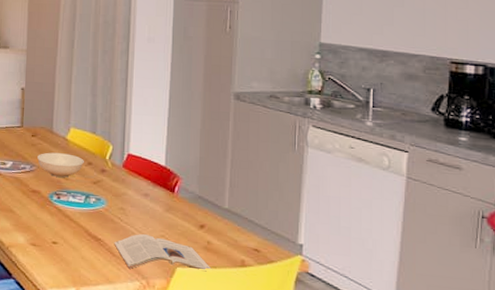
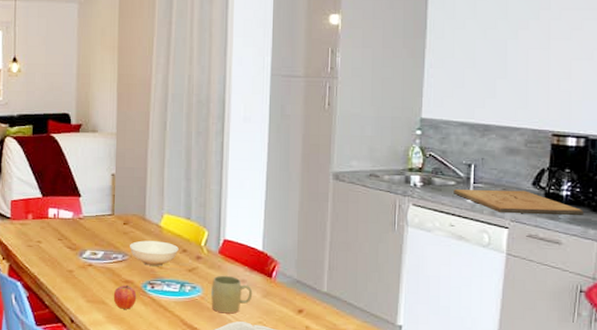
fruit: none [20,194,43,218] -> present [113,284,137,309]
mug: none [115,188,156,227] -> present [211,275,253,314]
cutting board: none [353,112,484,142] -> present [453,189,584,215]

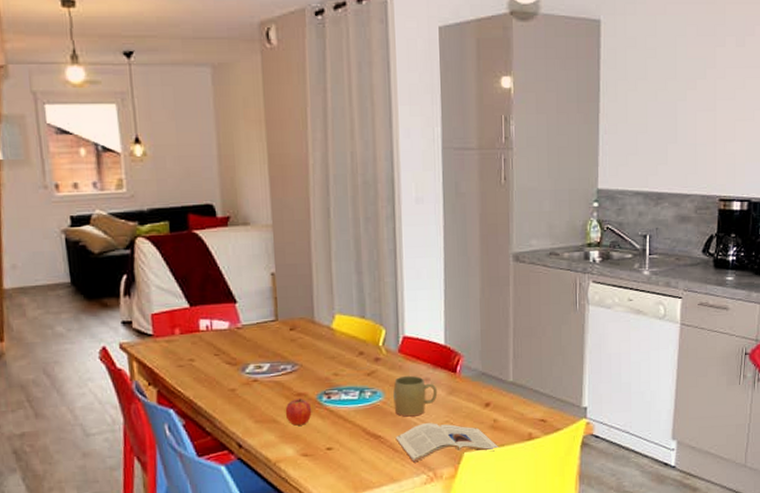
bowl: present [130,240,179,266] -> none [299,345,355,374]
cutting board: present [453,189,584,215] -> none [631,258,747,284]

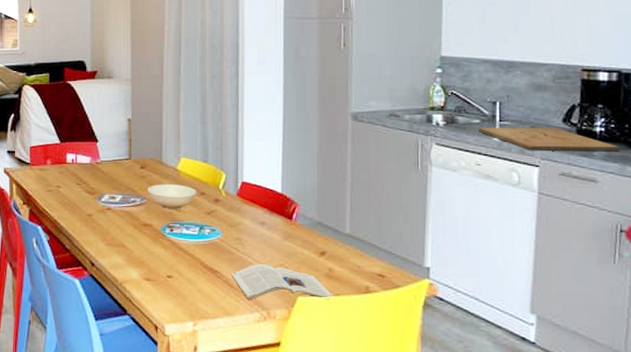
fruit: present [285,398,312,426] -> none [132,228,156,252]
bowl: none [299,345,355,374] -> present [148,184,196,209]
mug: present [393,375,438,417] -> none [231,217,273,257]
cutting board: none [631,258,747,284] -> present [478,127,620,152]

